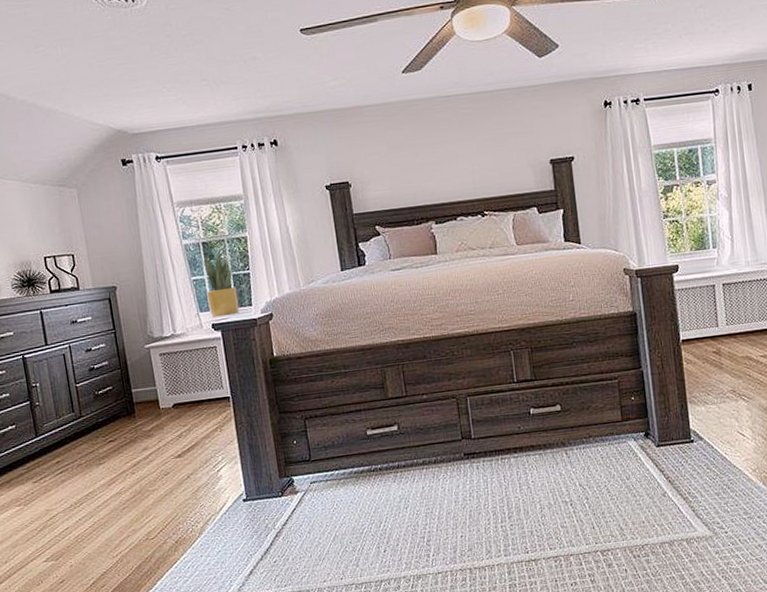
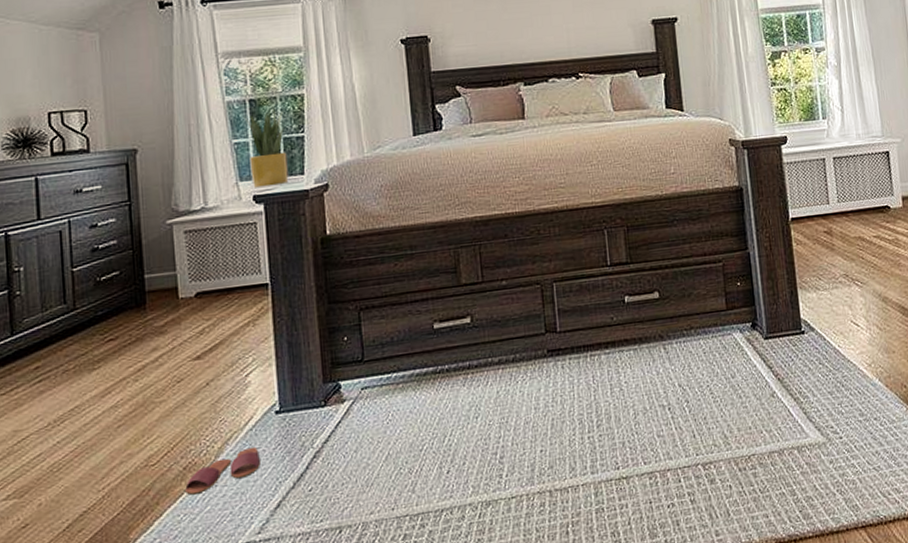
slippers: none [178,527,235,562] -> present [185,446,260,495]

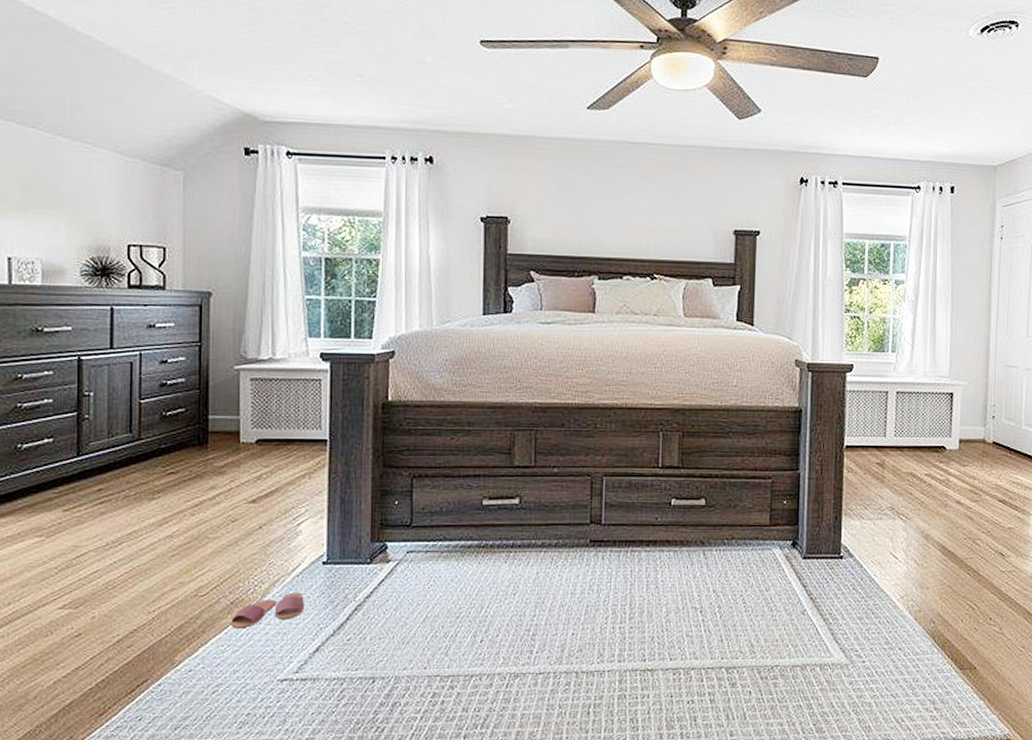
planter: present [244,110,289,188] -> none [318,272,357,346]

